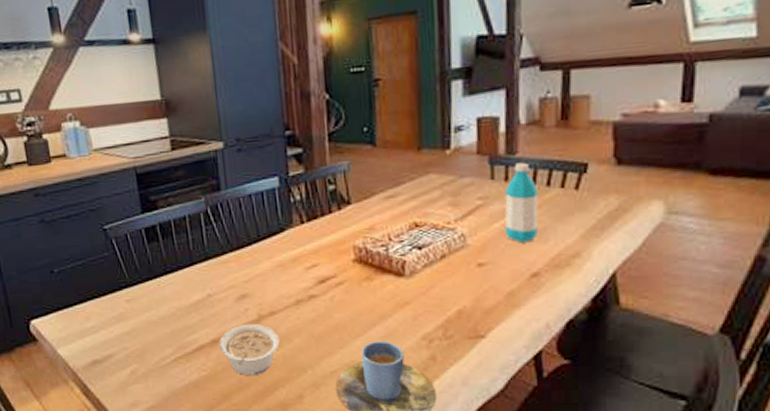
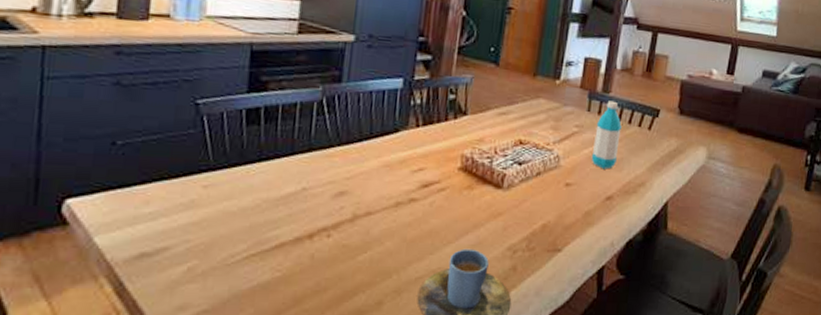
legume: present [219,323,280,376] -> none [302,222,371,279]

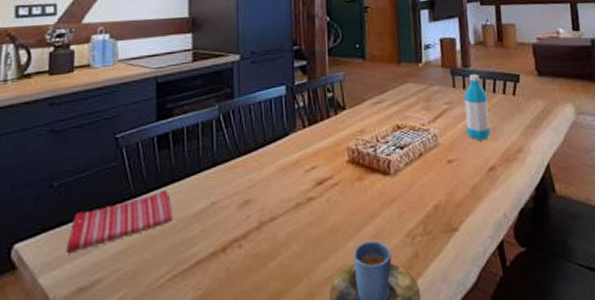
dish towel: none [129,167,256,218] -> present [67,189,172,254]

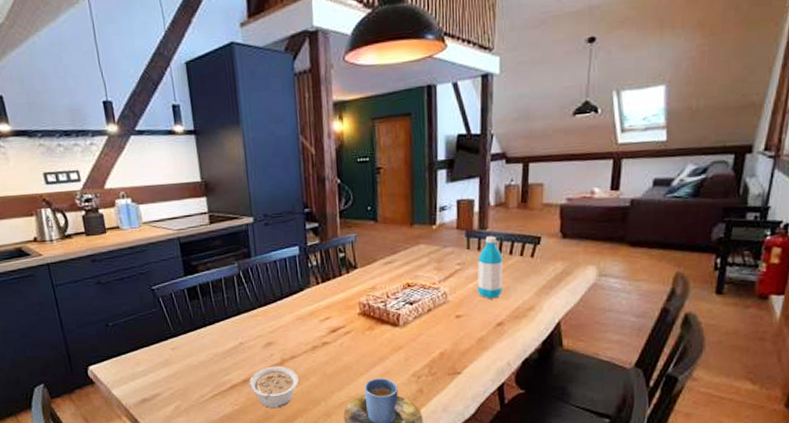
dish towel: present [67,189,172,254] -> none [128,331,209,375]
legume: none [218,231,278,292] -> present [249,366,299,409]

